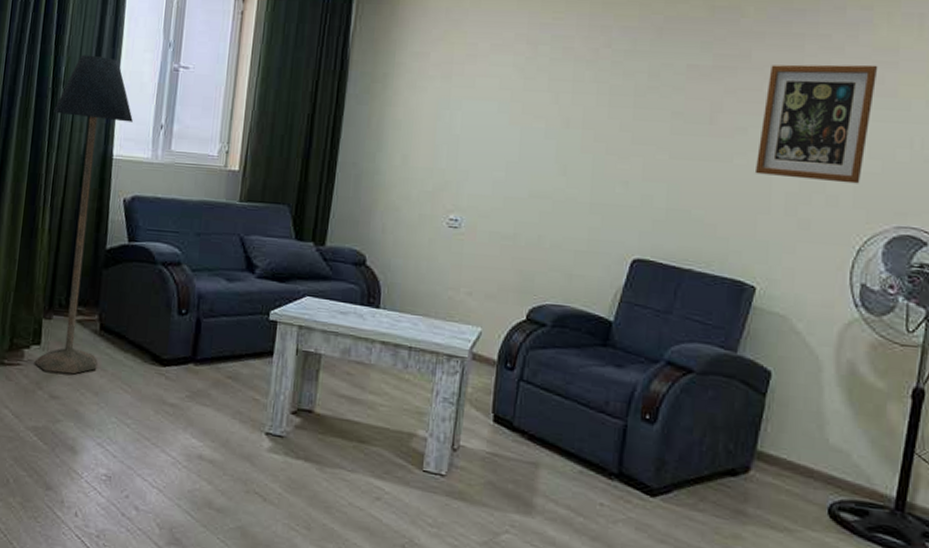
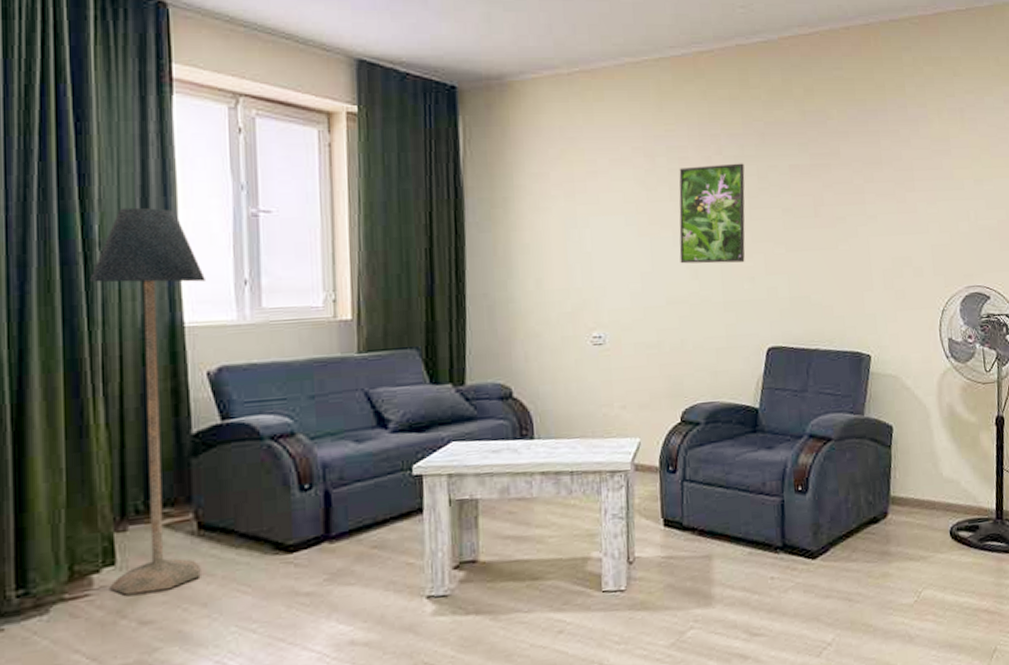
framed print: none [549,58,634,164] -> present [679,163,745,264]
wall art: present [754,64,878,184] -> none [856,153,937,257]

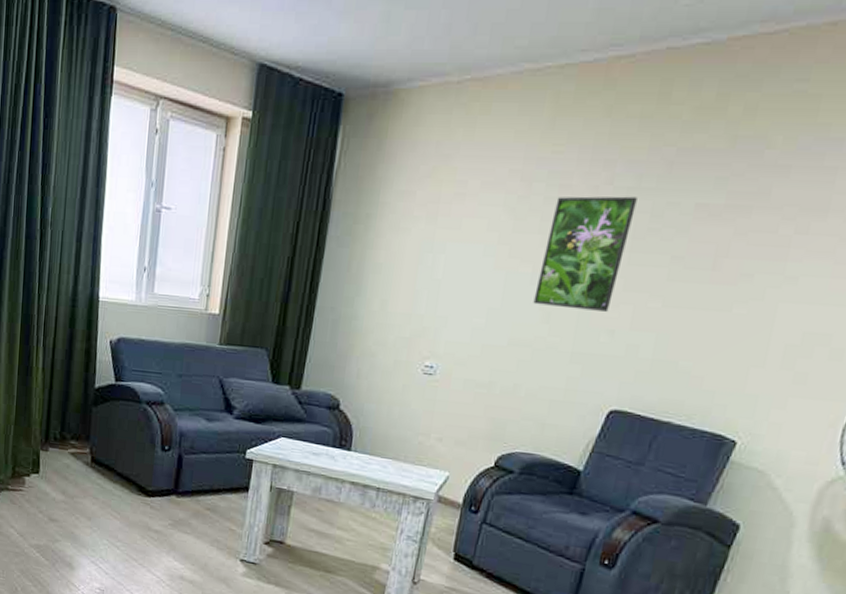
floor lamp: present [90,207,205,595] -> none [34,195,117,501]

